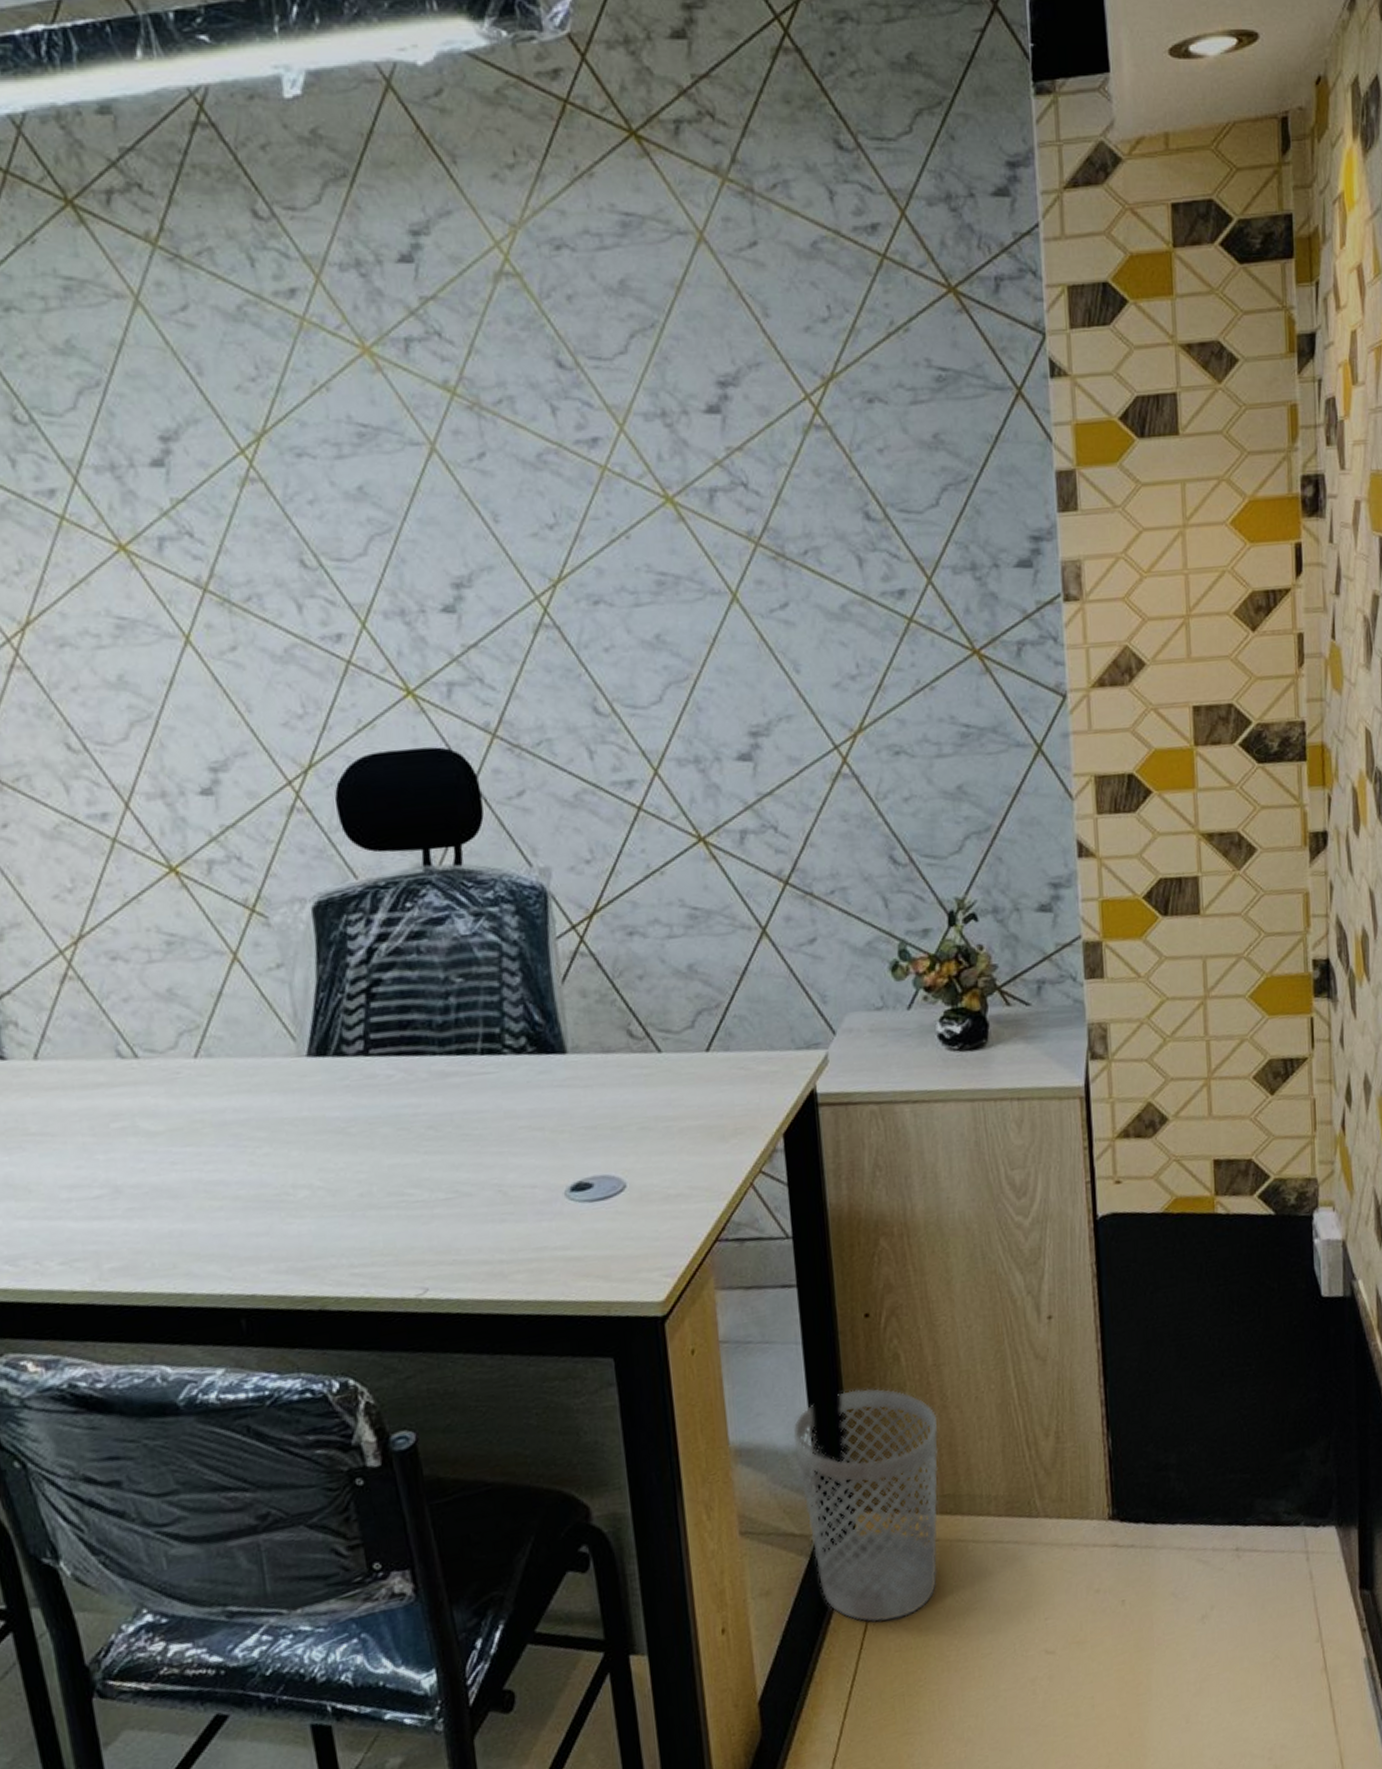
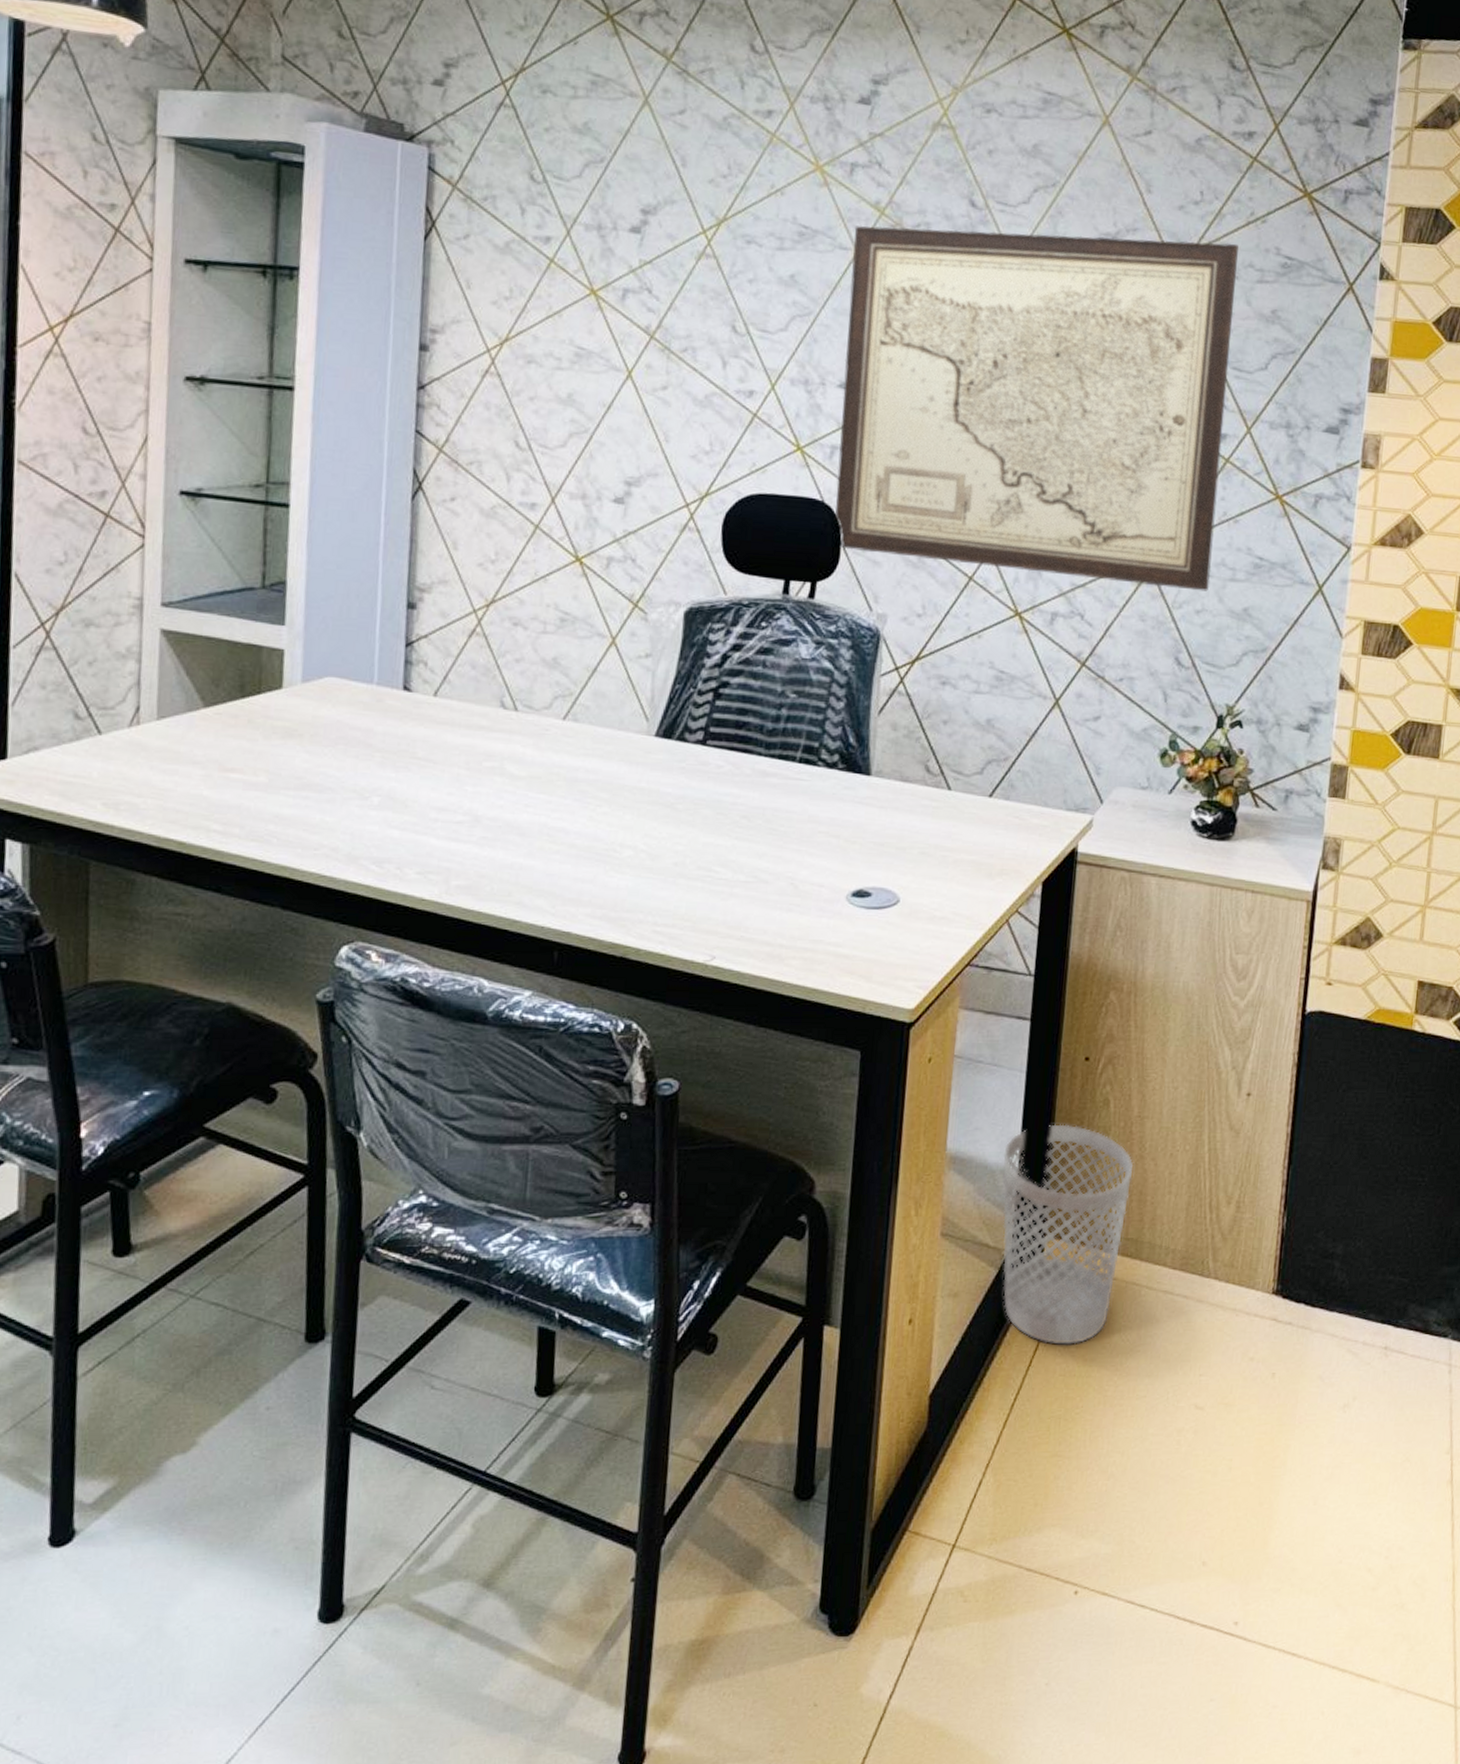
wall art: none [424,363,915,801] -> present [835,225,1238,591]

